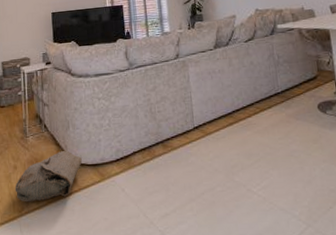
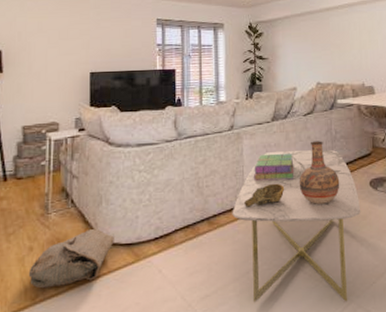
coffee table: none [183,74,311,226] -> present [232,149,361,303]
decorative bowl: none [194,108,232,131] -> present [244,183,285,207]
stack of books: none [200,79,241,106] -> present [253,153,295,181]
vase: none [245,66,287,128] -> present [299,141,340,204]

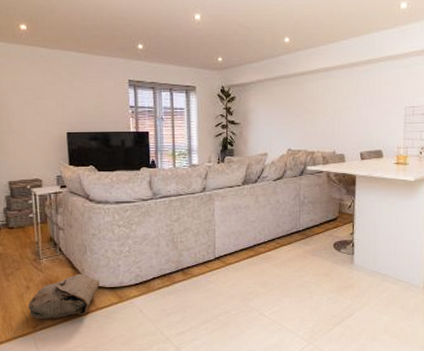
coffee table: present [232,149,361,303] -> none [204,212,324,344]
decorative bowl: present [244,183,285,207] -> none [216,241,253,261]
stack of books: present [253,153,295,181] -> none [224,215,263,239]
vase: present [299,141,340,204] -> none [266,205,305,262]

